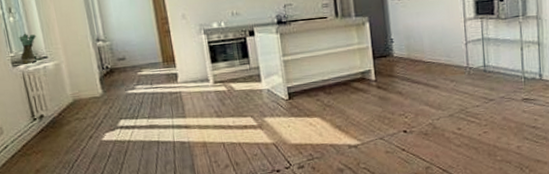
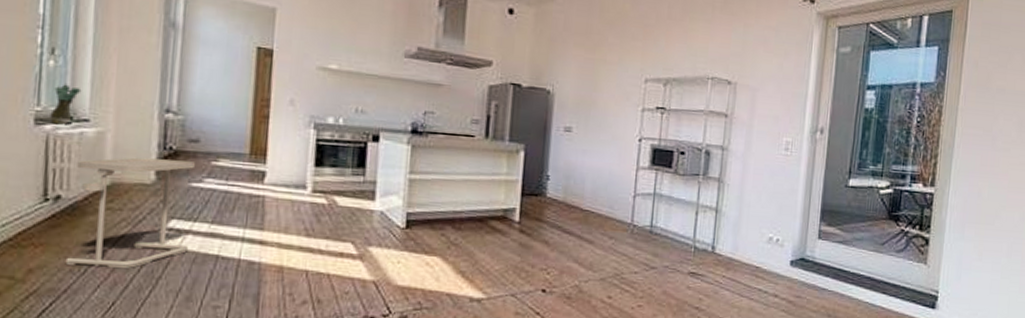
side table: none [47,75,138,163] -> present [65,157,196,269]

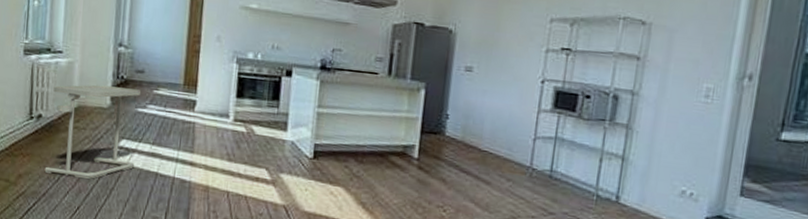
vase: present [50,82,82,125] -> none [34,19,57,56]

